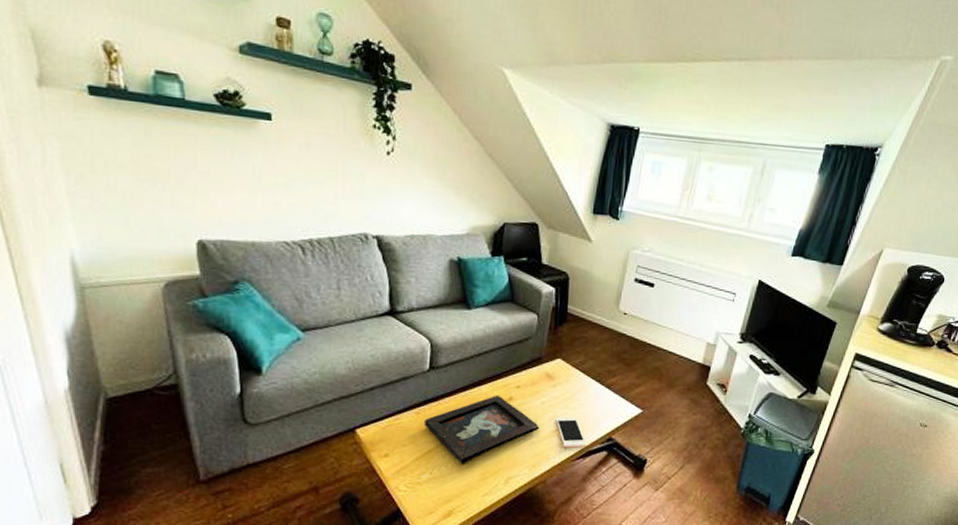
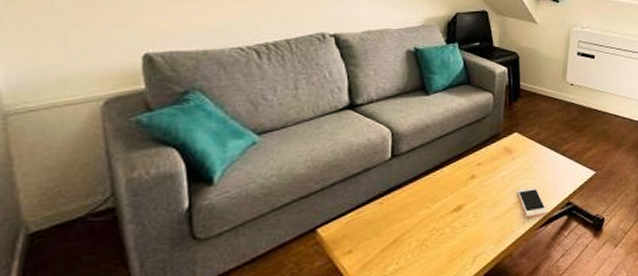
decorative tray: present [424,394,540,465] -> none [389,174,502,250]

